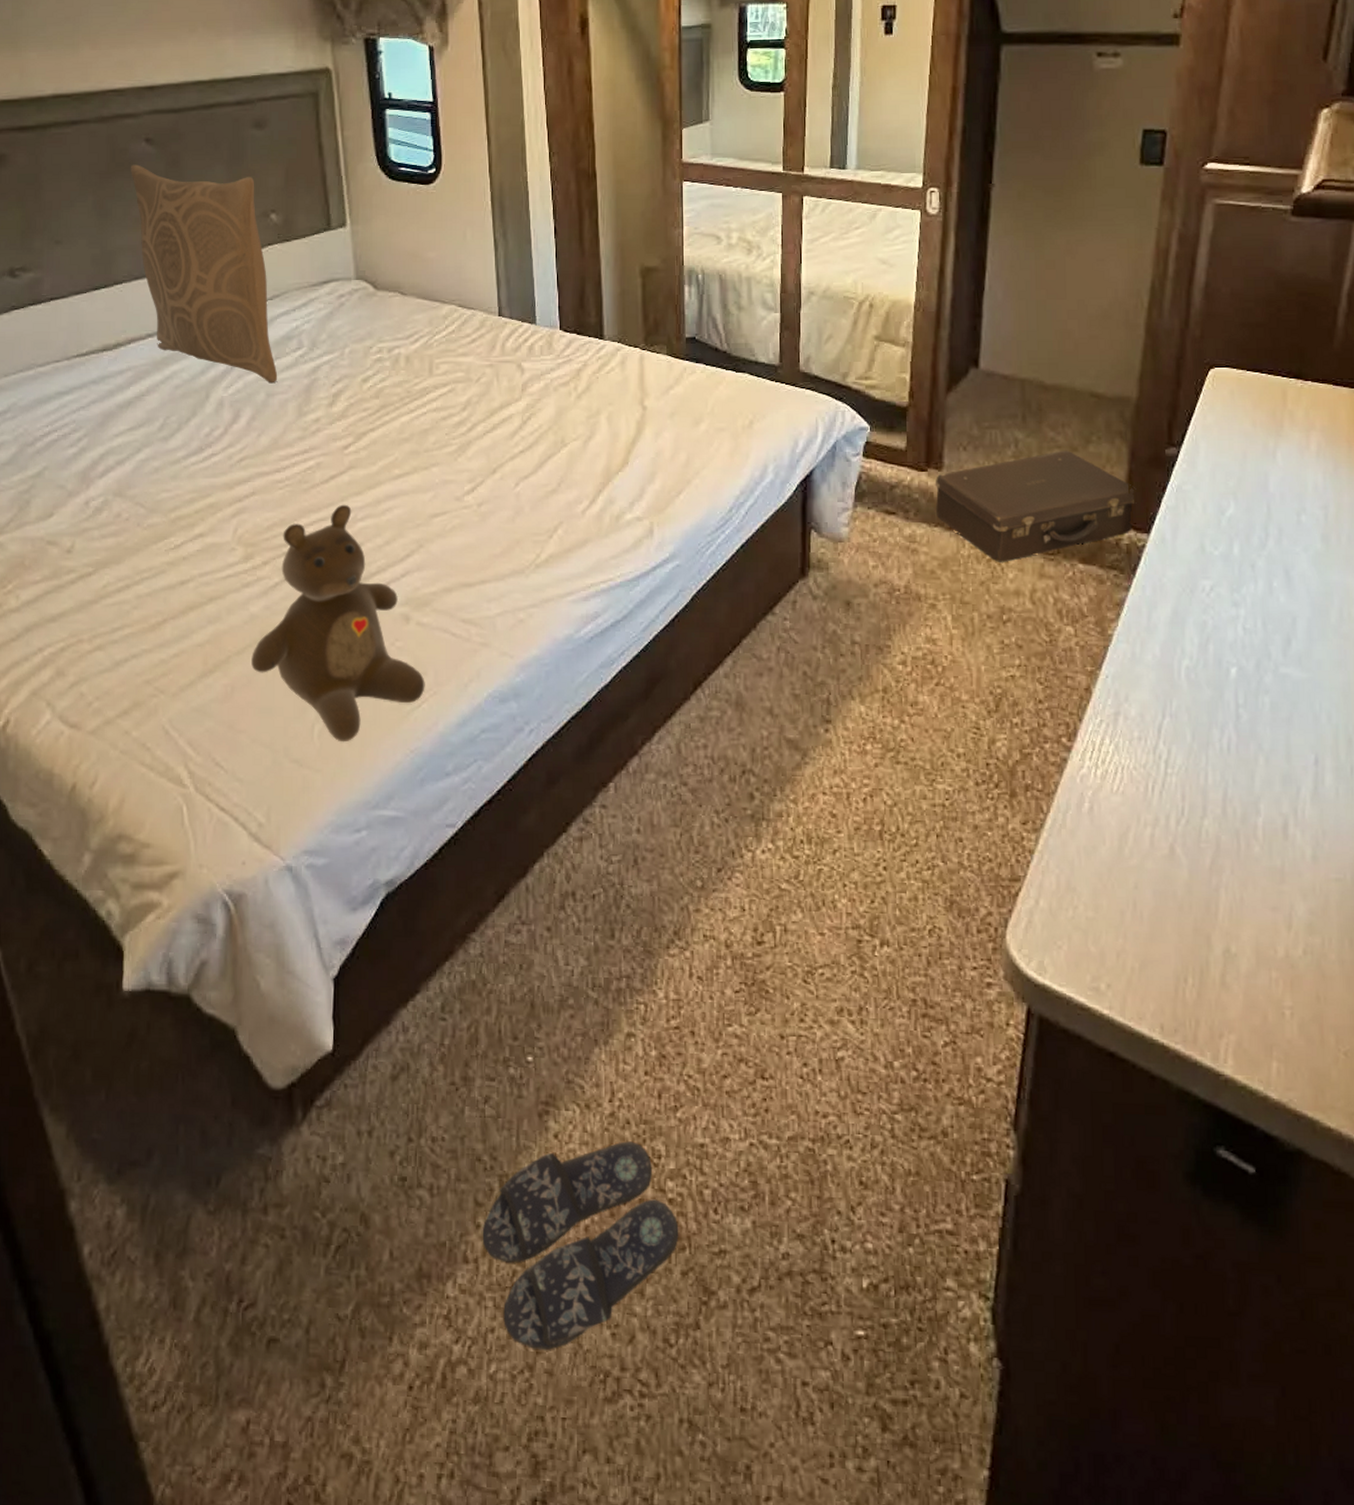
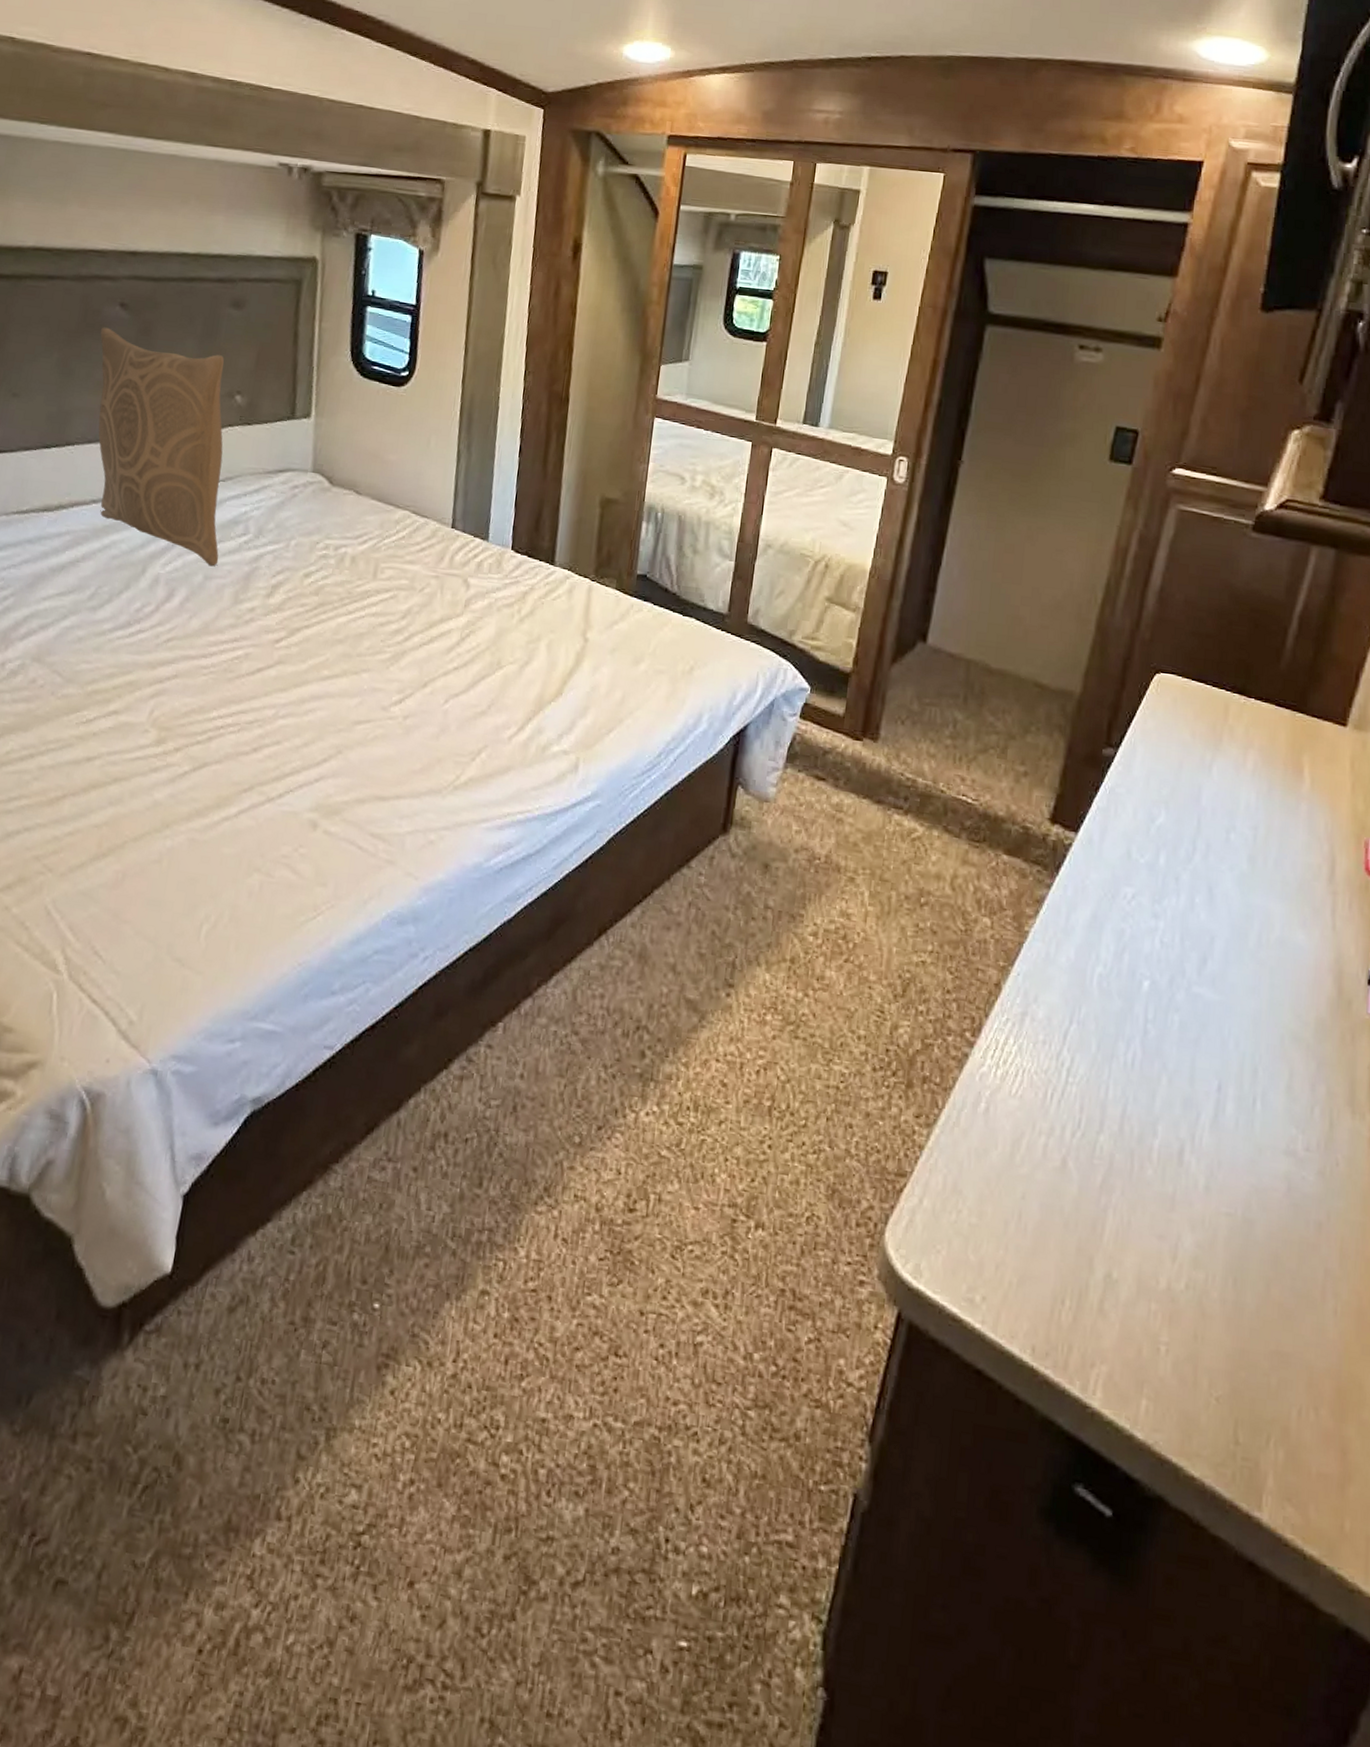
teddy bear: present [251,504,425,742] -> none [147,699,324,947]
slippers: present [482,1141,679,1350] -> none [299,1406,508,1626]
suitcase: present [934,450,1137,562] -> none [866,736,1069,844]

